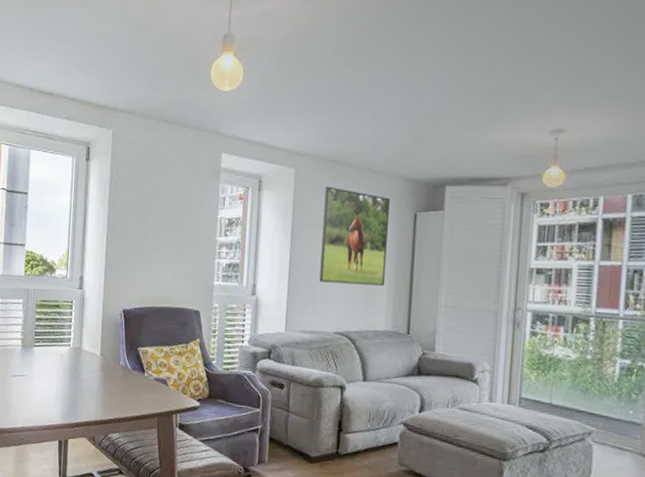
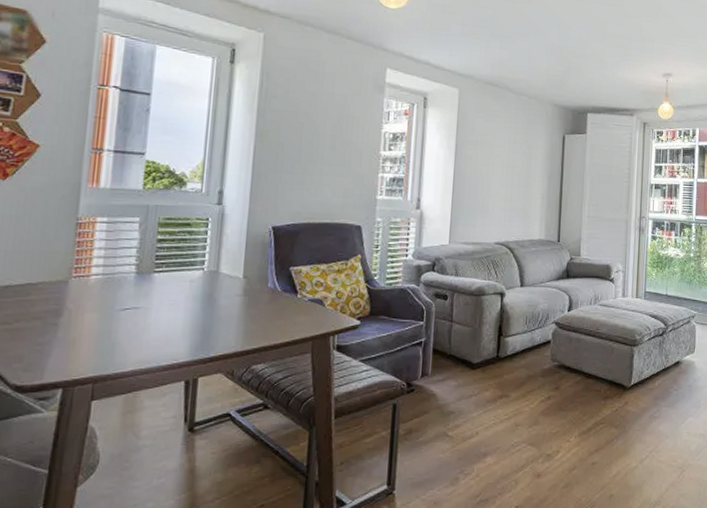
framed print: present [319,186,391,286] -> none [481,107,544,199]

